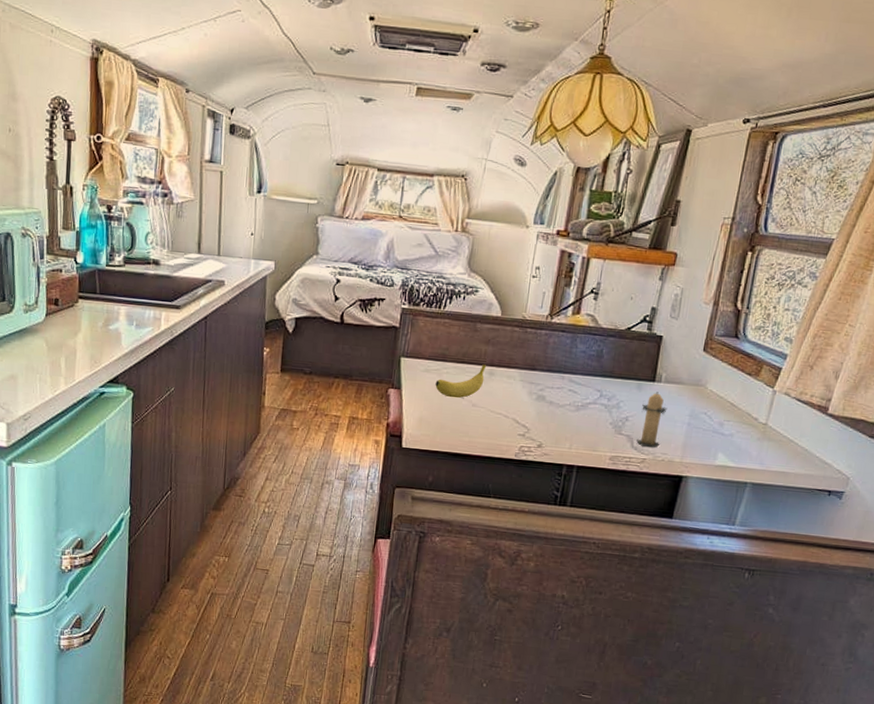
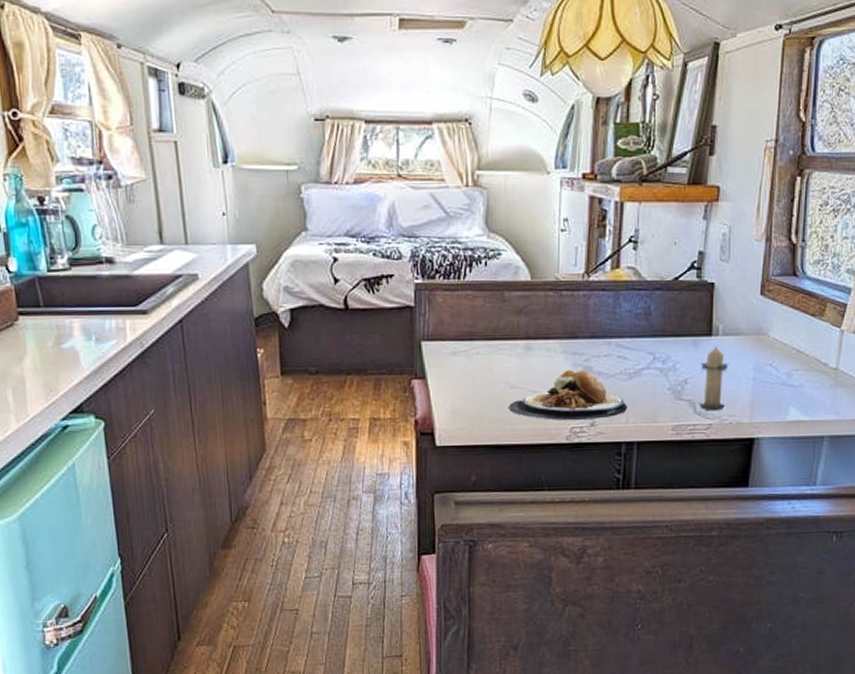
fruit: present [435,363,487,399] -> none [465,337,522,382]
plate: none [468,396,573,442] -> present [508,370,628,421]

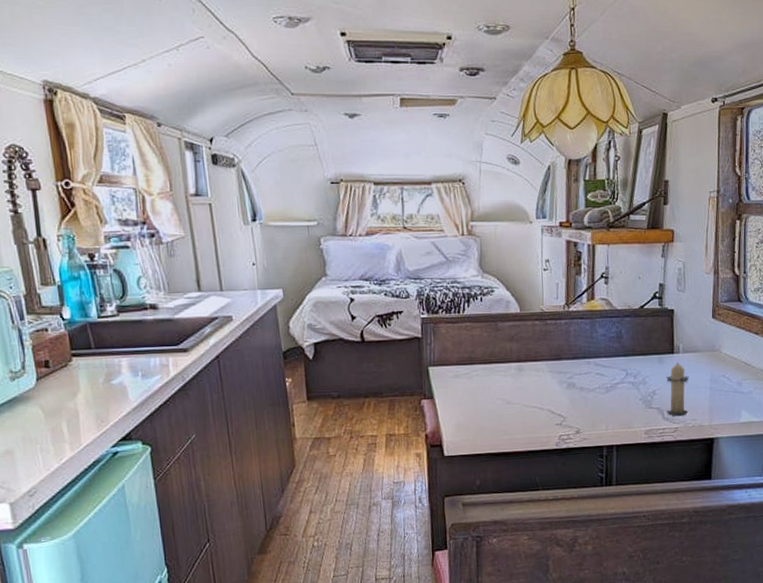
plate: present [508,370,628,421] -> none [505,386,607,430]

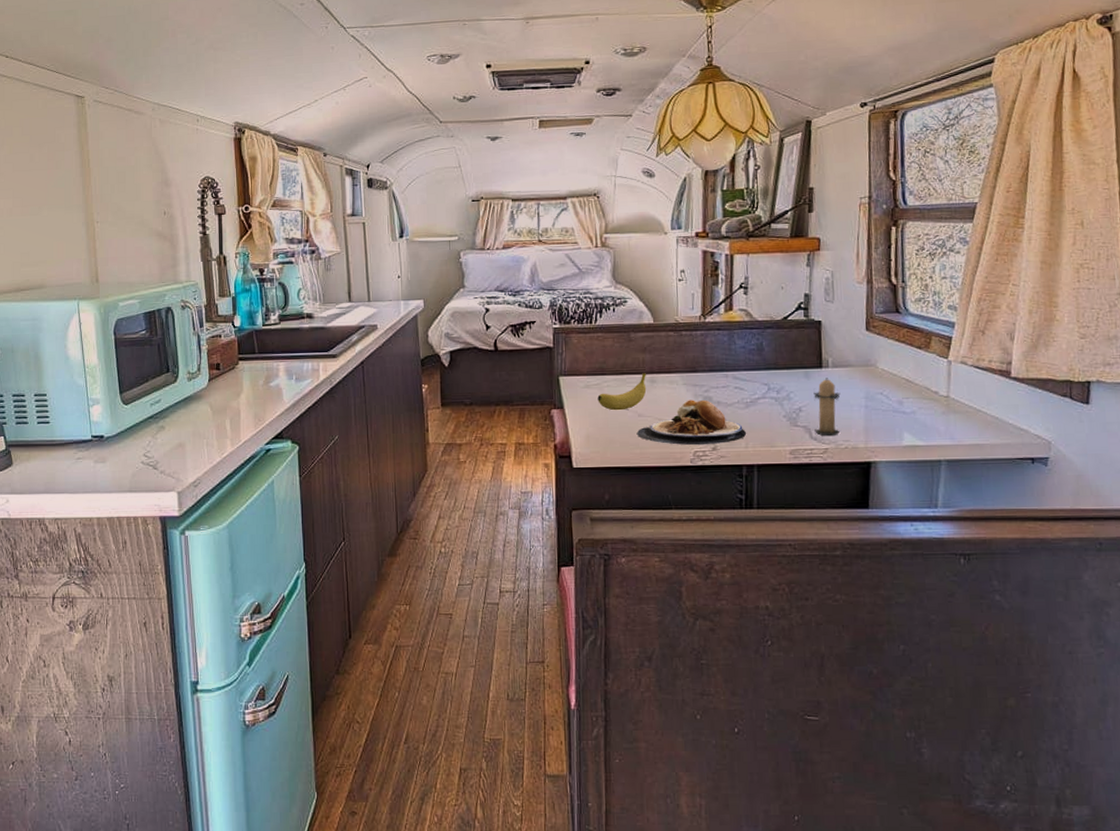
fruit: none [467,360,515,399] -> present [597,372,647,411]
plate: none [505,386,607,430] -> present [636,400,747,446]

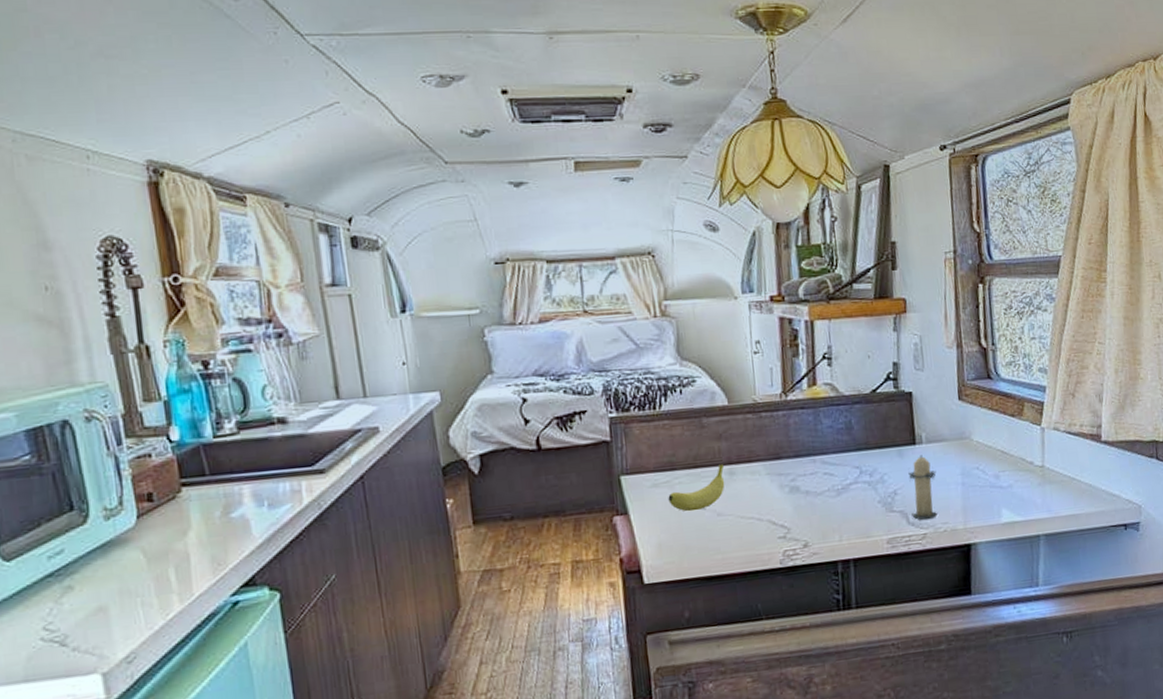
plate: present [636,400,747,446] -> none [716,491,840,545]

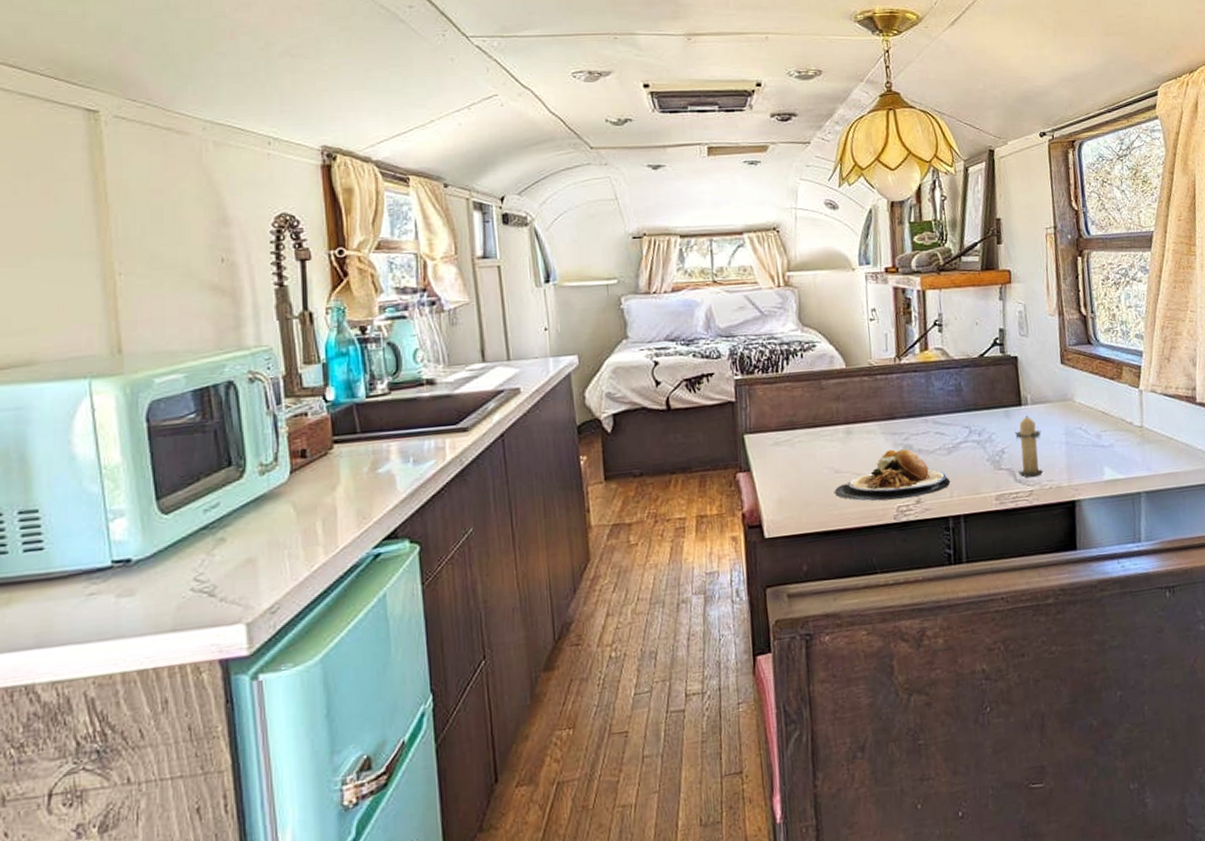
fruit: present [668,463,725,512] -> none [789,422,843,469]
plate: none [716,491,840,545] -> present [834,449,951,501]

